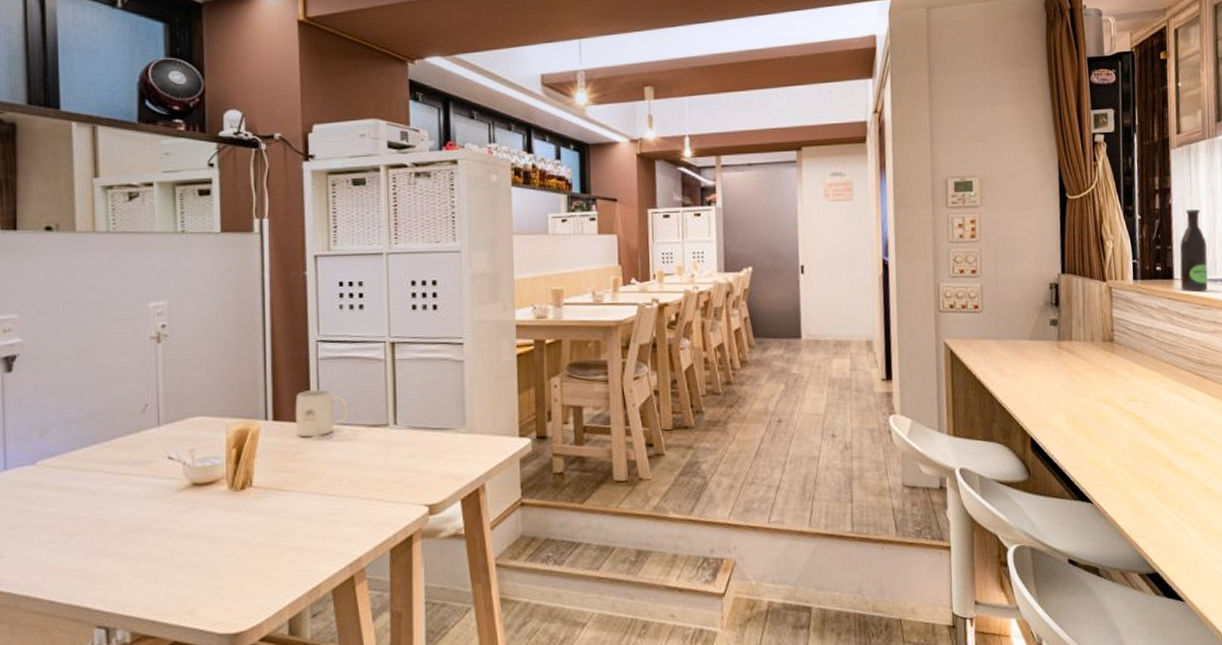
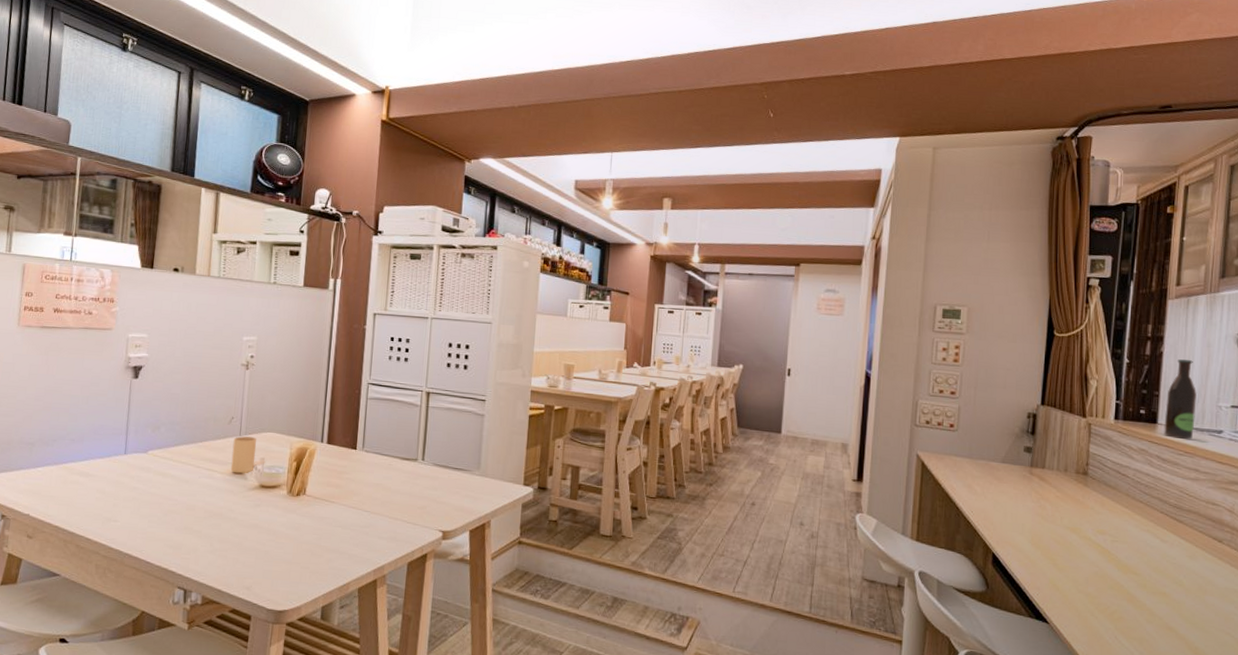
cup: none [150,425,182,474] -> present [230,436,256,474]
mug: present [295,389,349,438] -> none [344,423,387,462]

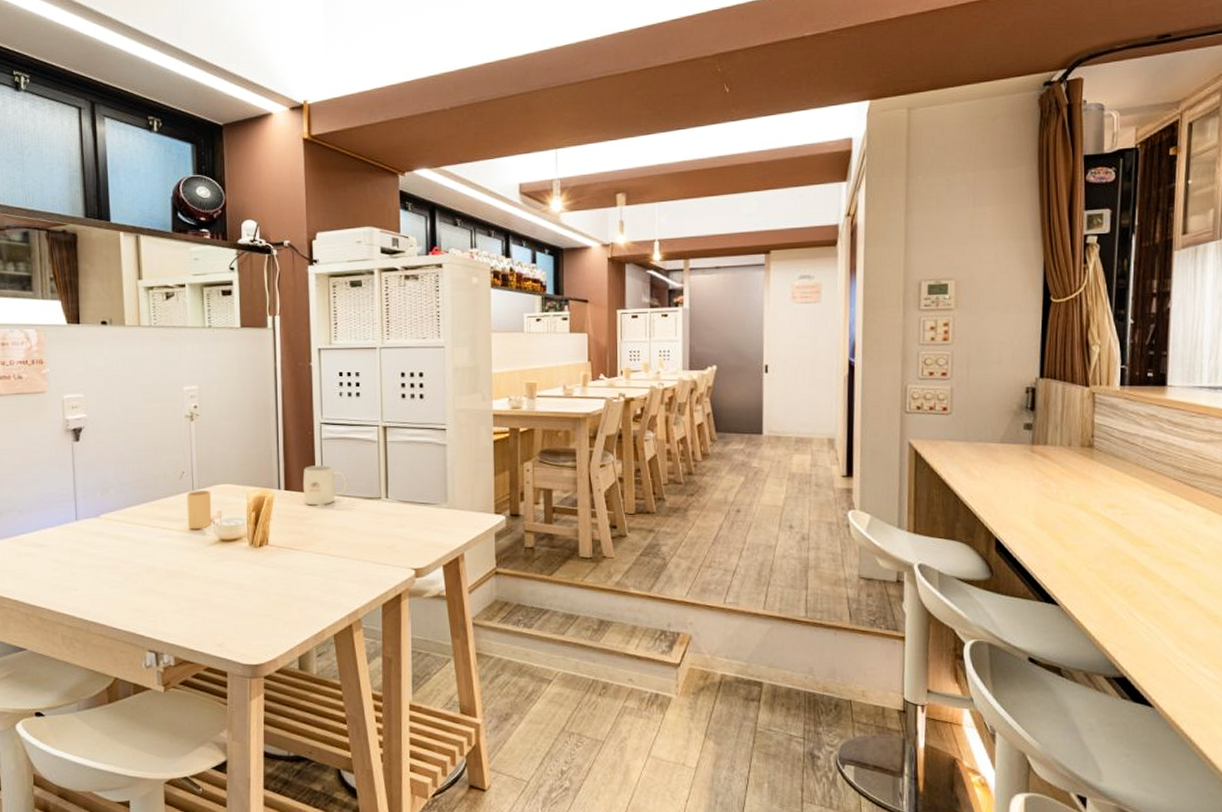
mug: none [344,423,387,462] -> present [302,465,347,506]
bottle: present [1164,359,1197,440] -> none [1174,314,1209,400]

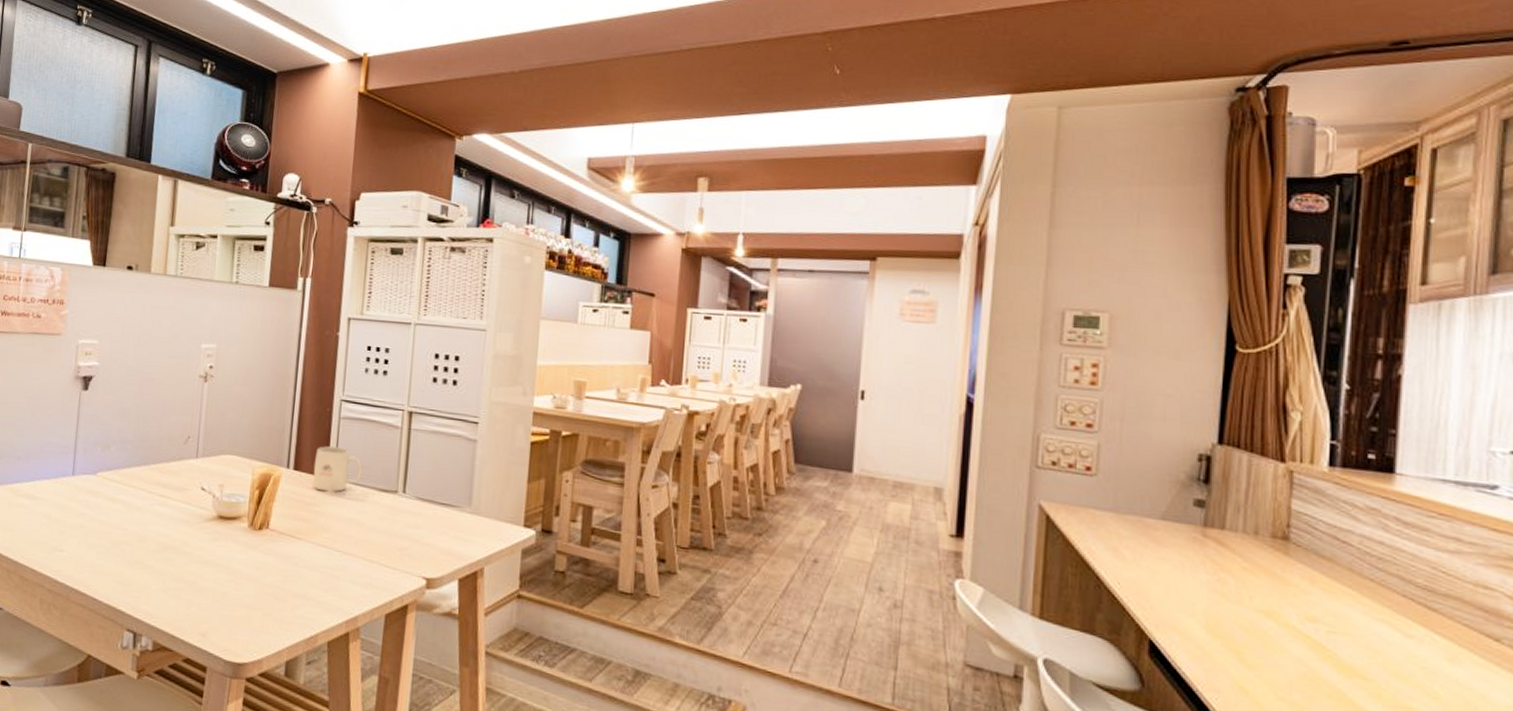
cup: present [187,491,212,530] -> none [186,458,215,502]

